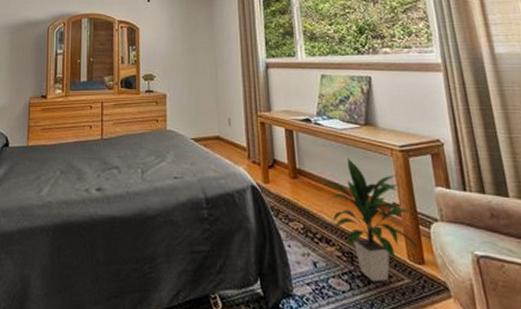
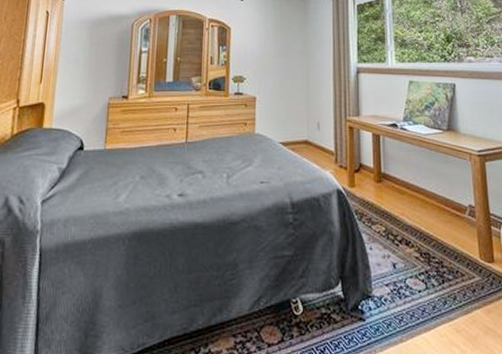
indoor plant: present [318,158,418,282] -> none [401,162,489,281]

